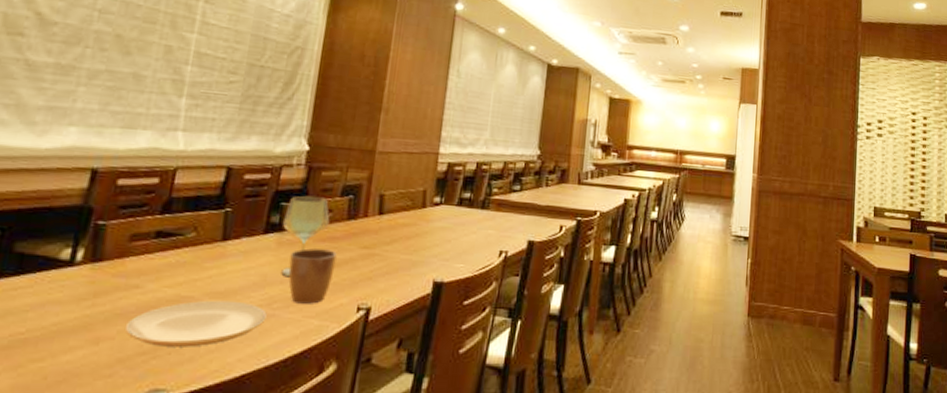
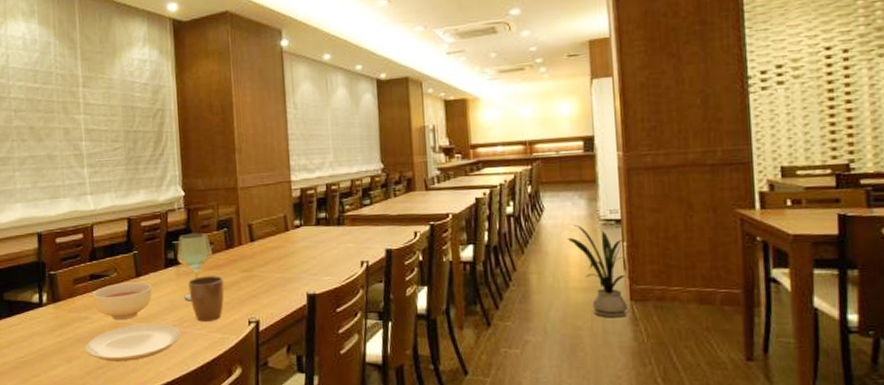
bowl: none [154,245,242,293] -> present [93,282,153,320]
house plant: none [701,237,752,333] -> present [566,224,632,318]

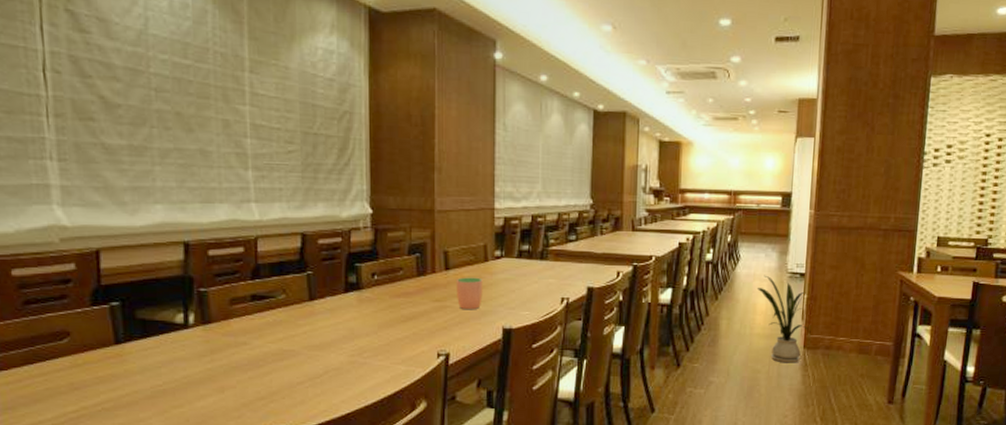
plate: present [85,323,181,362] -> none [242,352,359,392]
bowl: present [93,282,153,320] -> none [254,306,329,347]
wine glass: present [176,232,213,301] -> none [359,256,402,330]
cup: present [188,276,225,322] -> none [371,304,413,352]
cup: none [260,246,286,278] -> present [456,277,483,310]

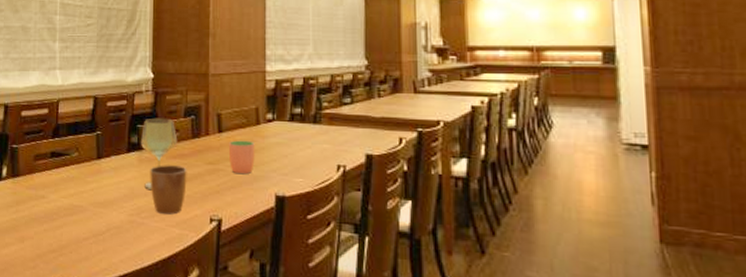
wine glass: none [359,256,402,330] -> present [140,118,178,191]
cup: none [371,304,413,352] -> present [150,165,187,214]
house plant: present [756,275,808,363] -> none [580,146,662,263]

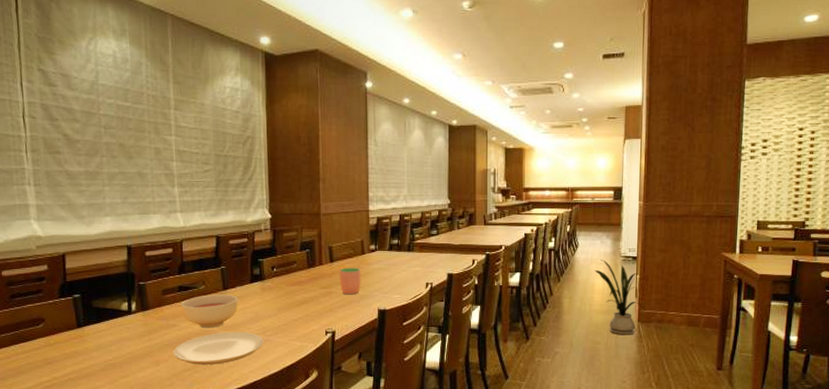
plate: none [39,209,138,248] -> present [173,332,263,365]
bowl: none [52,163,113,203] -> present [181,294,238,328]
wine glass: present [140,118,178,191] -> none [262,252,296,313]
cup: present [150,165,187,214] -> none [272,291,305,331]
house plant: none [580,146,662,263] -> present [594,259,641,335]

